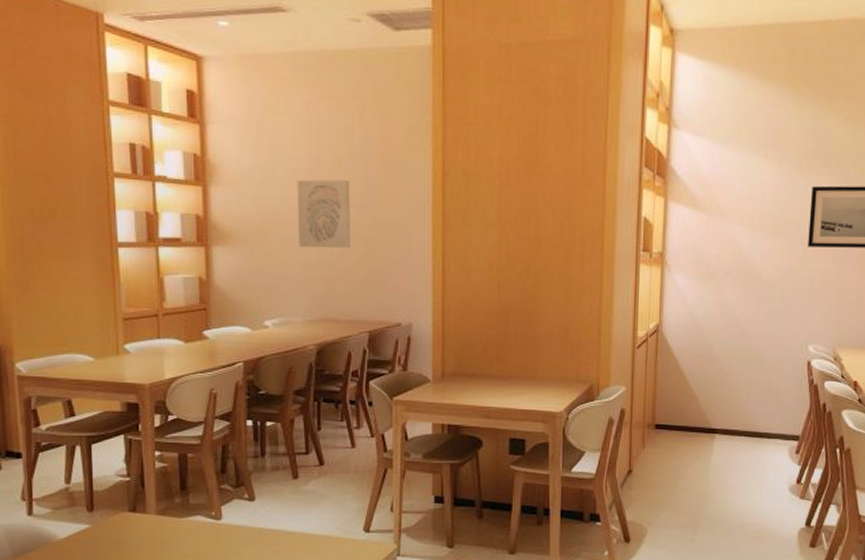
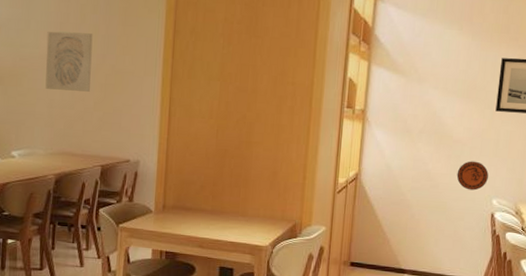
decorative plate: none [768,304,803,337] -> present [456,161,489,191]

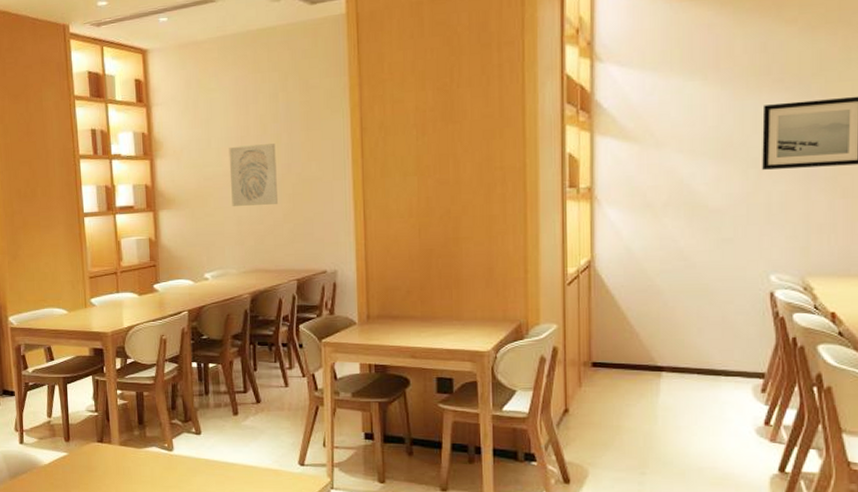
decorative plate: present [456,161,489,191] -> none [718,232,761,267]

